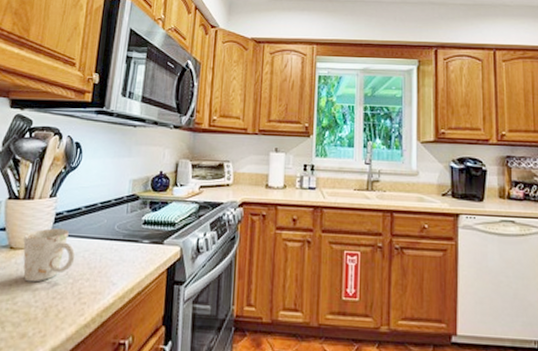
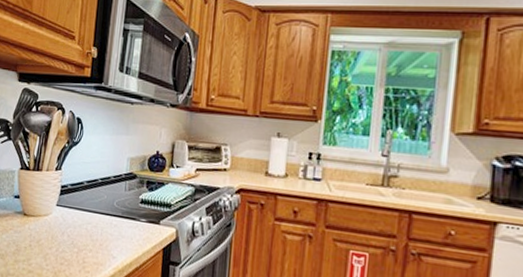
mug: present [23,228,76,282] -> none [34,199,80,248]

